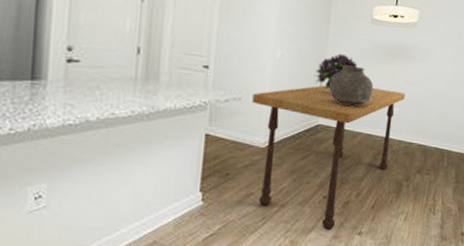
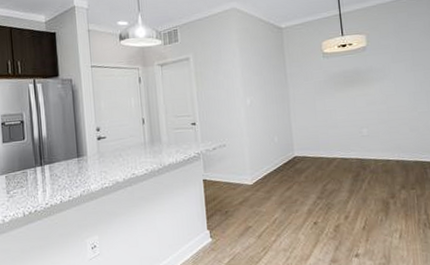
dining table: present [252,85,406,231] -> none [234,113,371,256]
bouquet: present [314,53,358,91] -> none [282,89,319,125]
ceramic pot: present [329,65,374,107] -> none [297,97,339,136]

